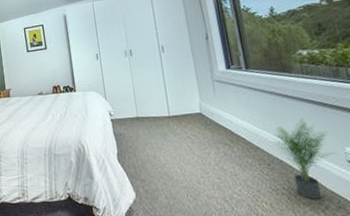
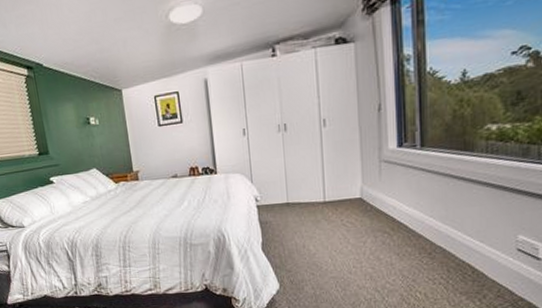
potted plant: present [273,118,335,199] -> none [440,204,505,289]

